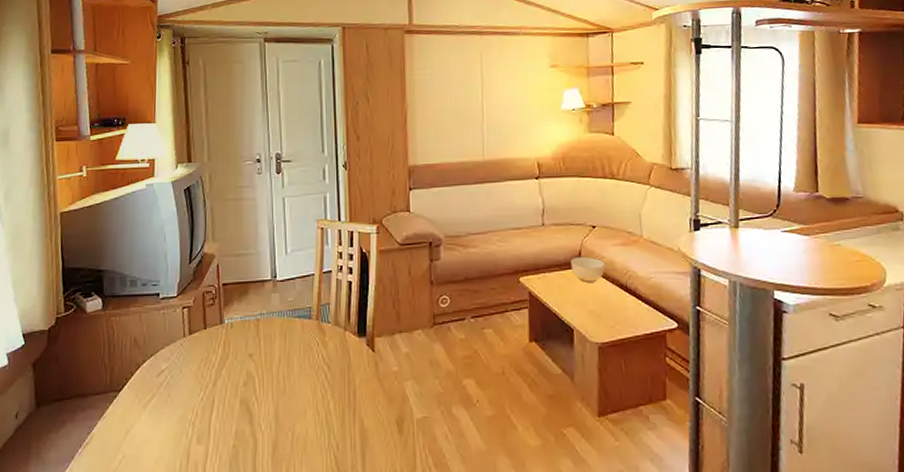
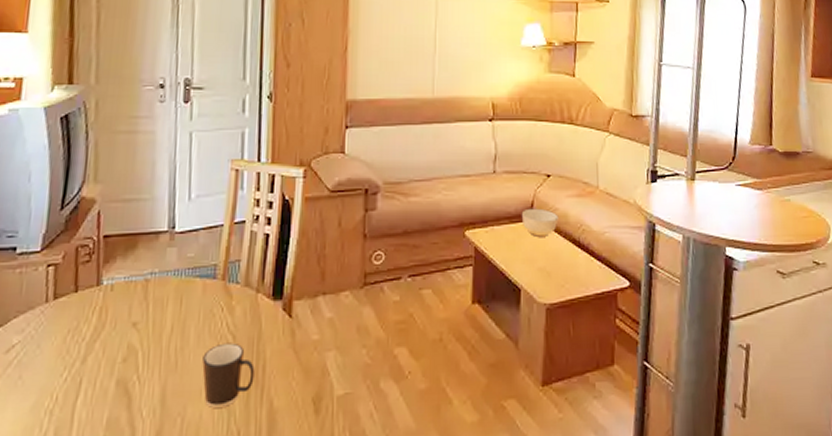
mug: none [305,372,347,426] -> present [202,342,255,409]

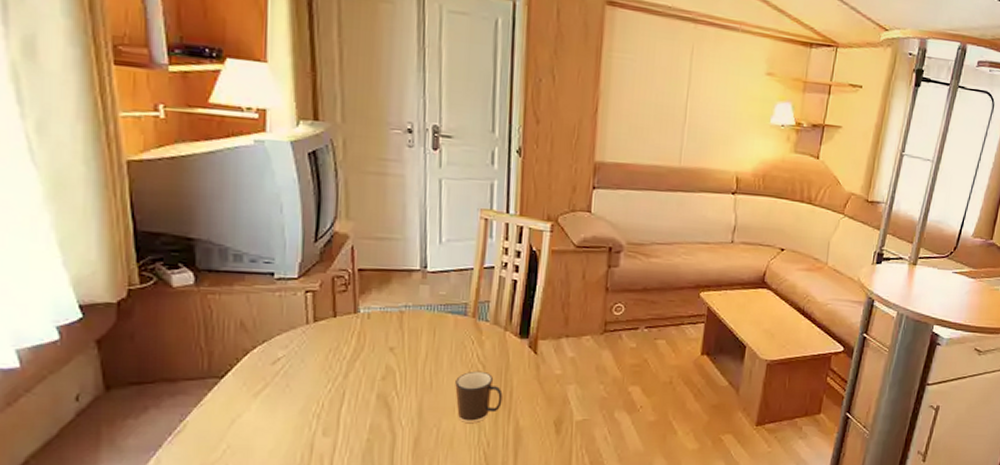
bowl: present [521,208,559,237] -> none [753,277,787,303]

